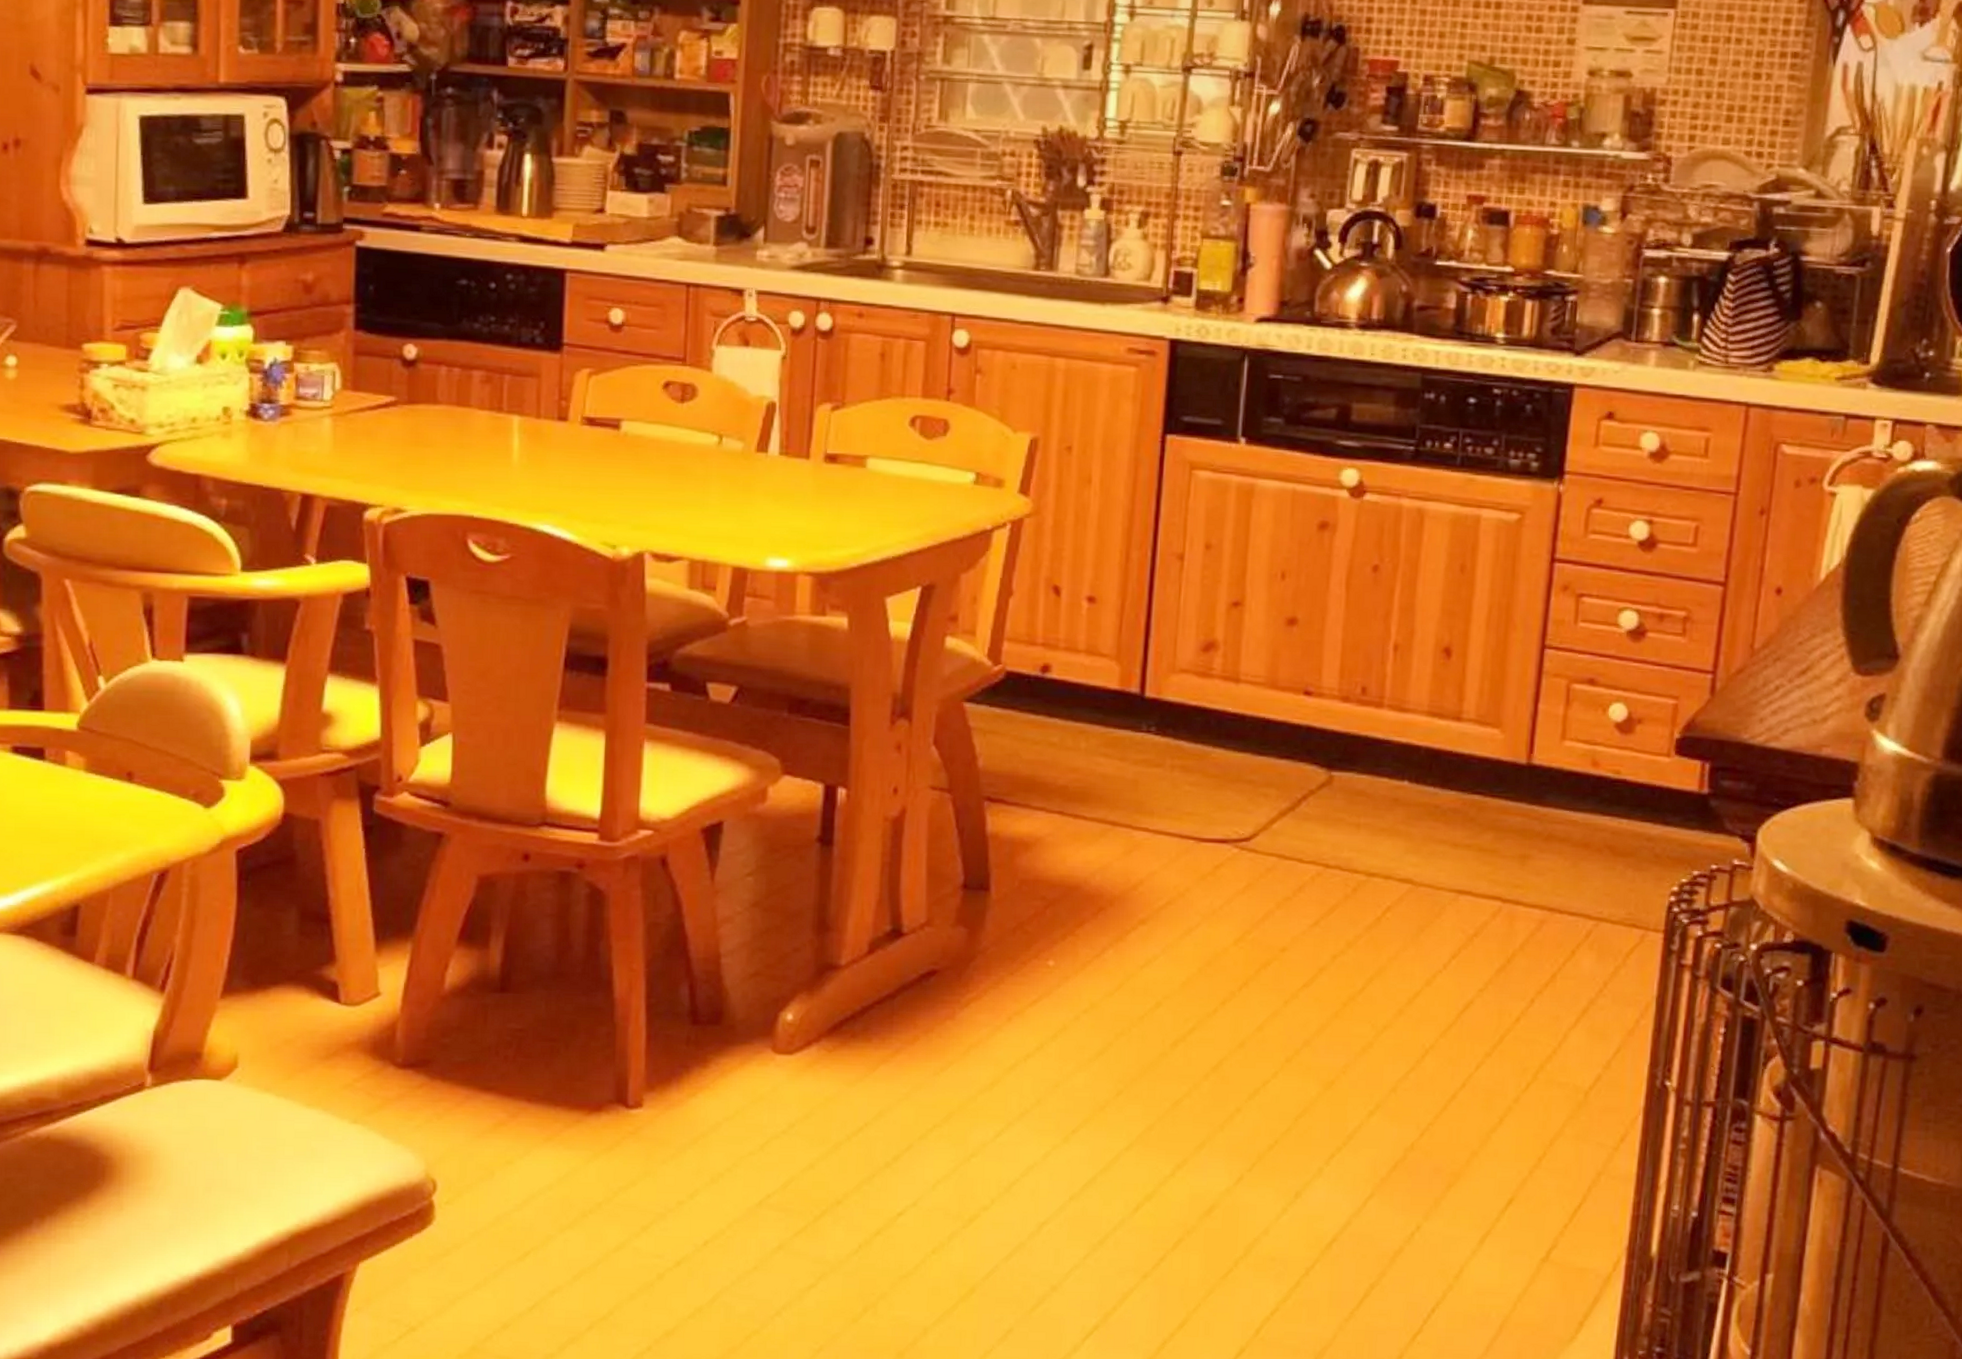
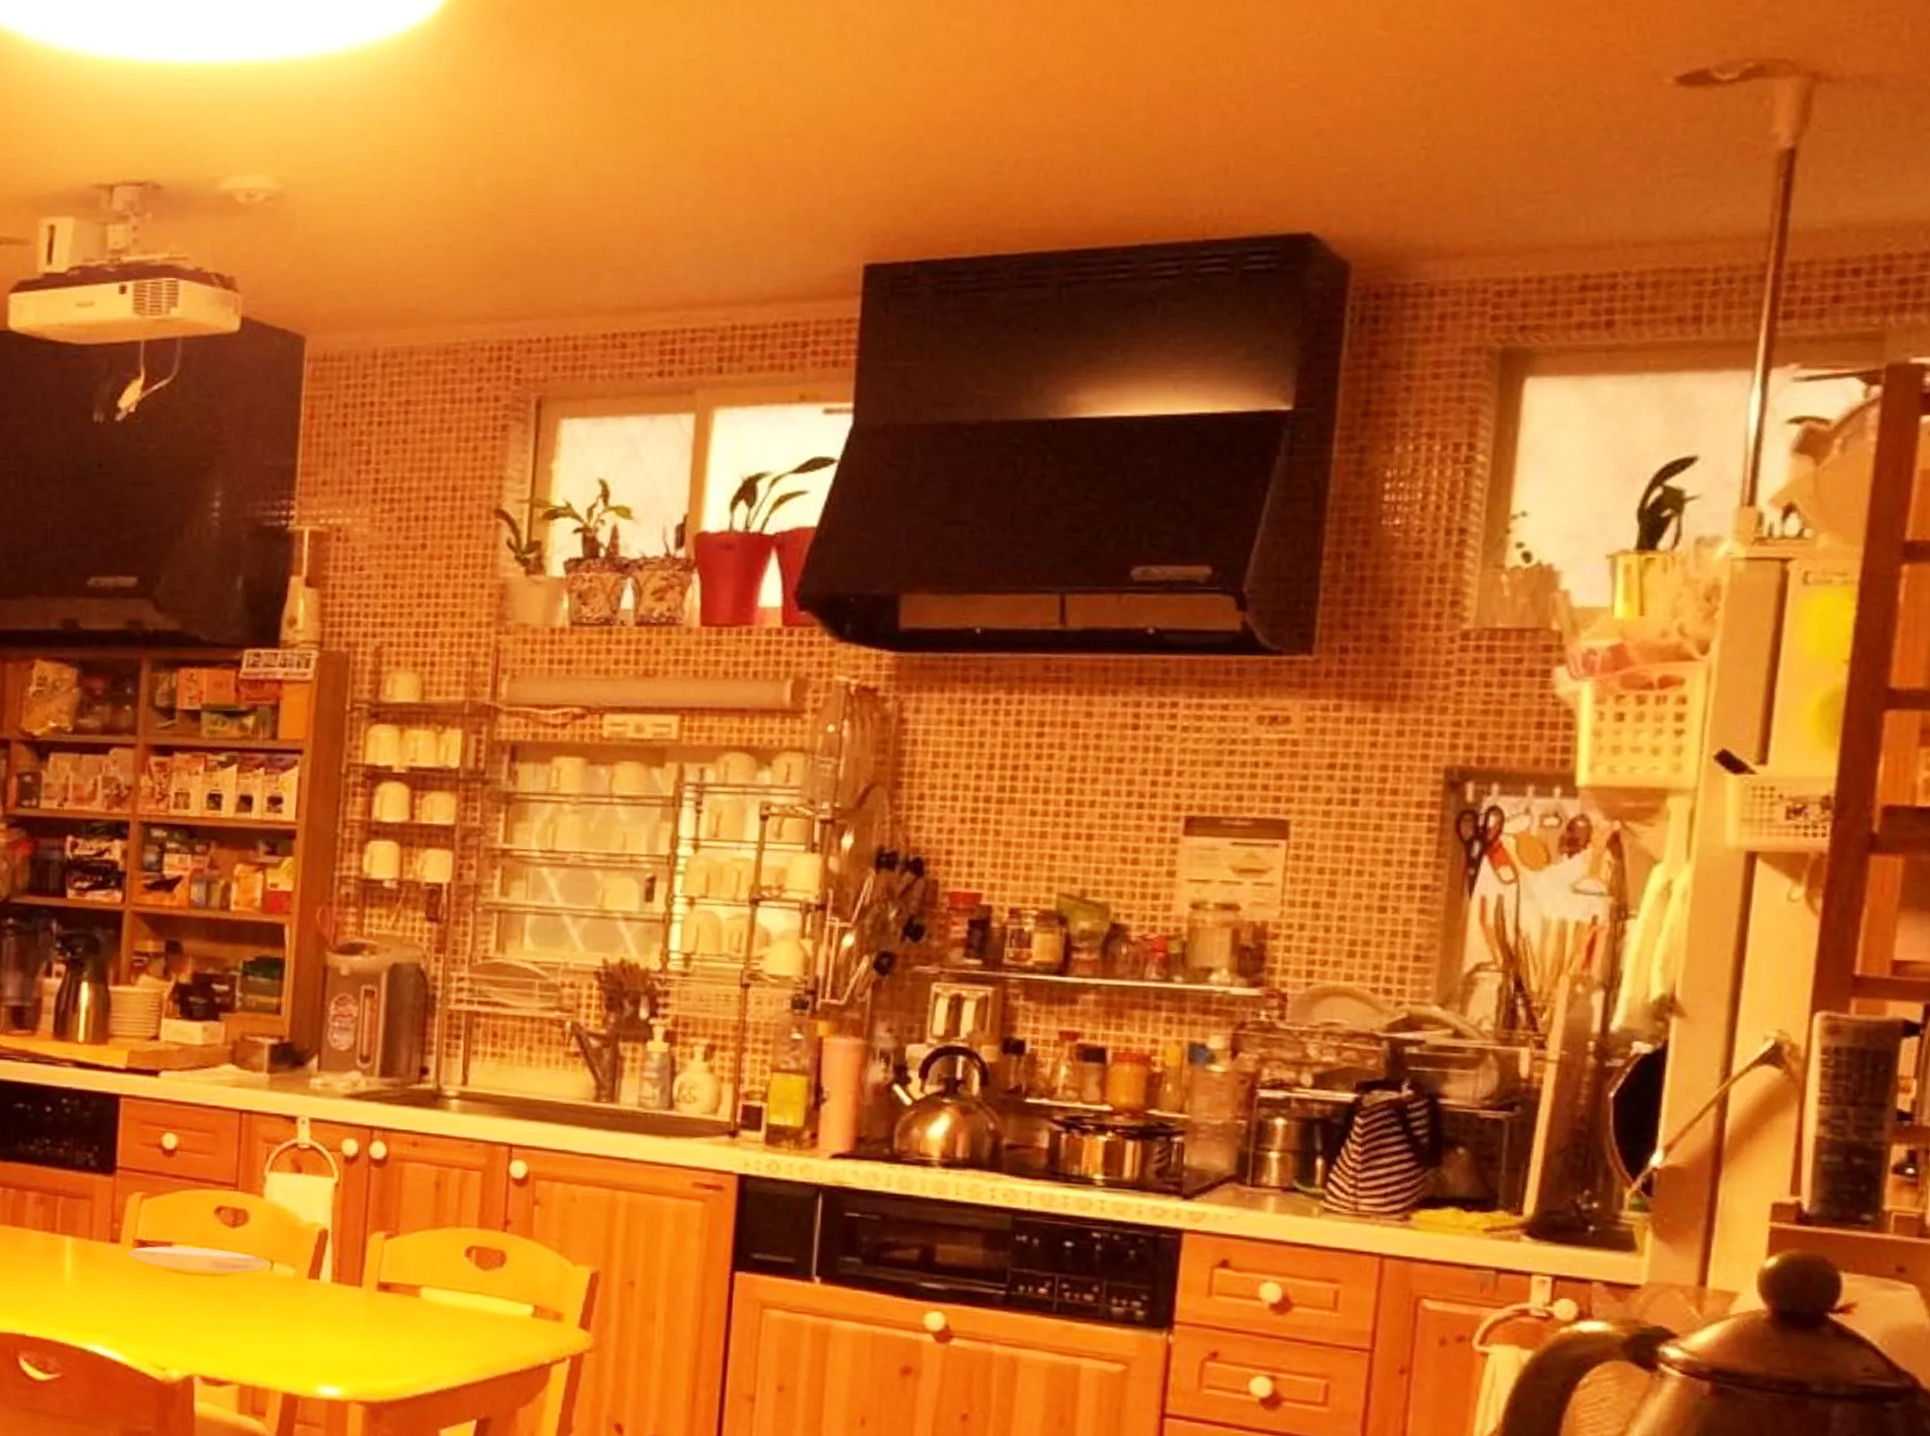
plate: none [575,422,720,452] -> present [126,1245,272,1277]

